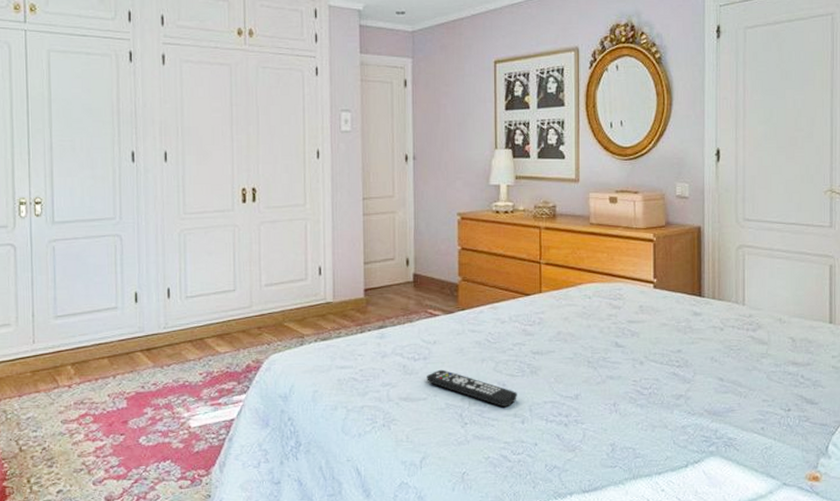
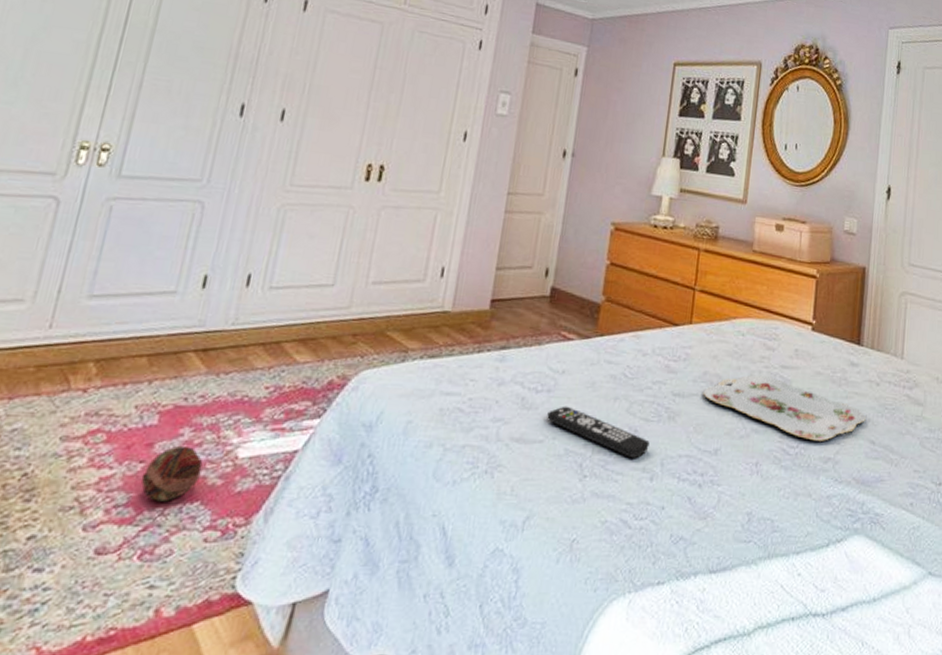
decorative ball: none [125,421,166,462] -> present [141,445,203,502]
serving tray: none [559,331,712,382] -> present [703,375,866,441]

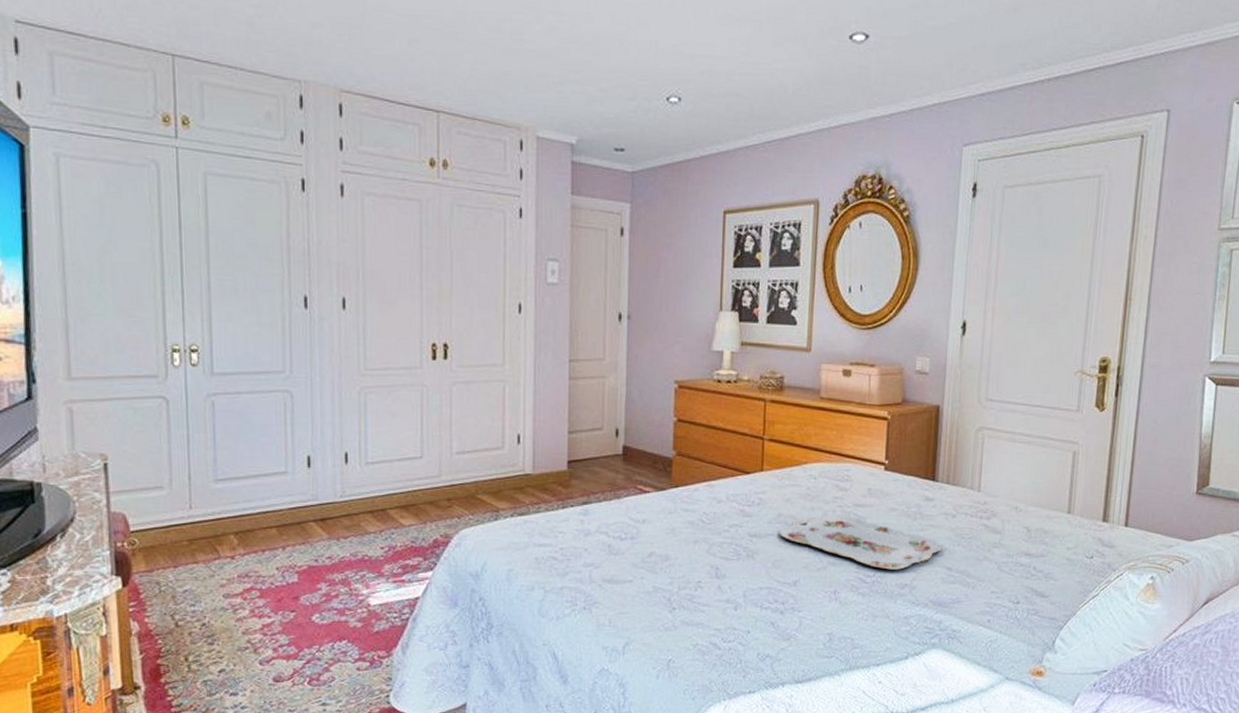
decorative ball: present [141,445,203,502] -> none [295,597,343,641]
remote control: present [547,406,650,459] -> none [633,550,731,593]

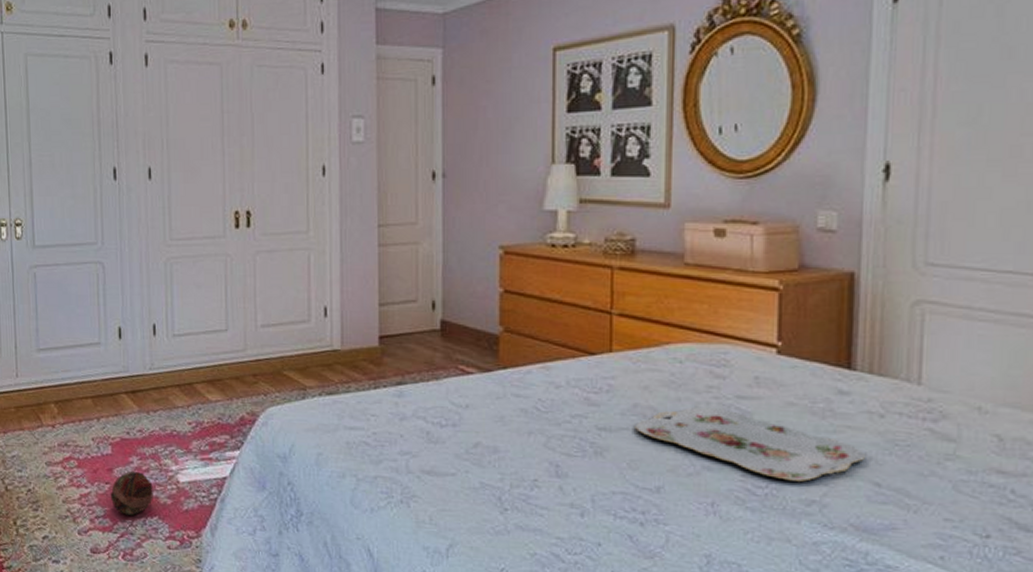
decorative ball: none [295,597,343,641] -> present [110,471,153,515]

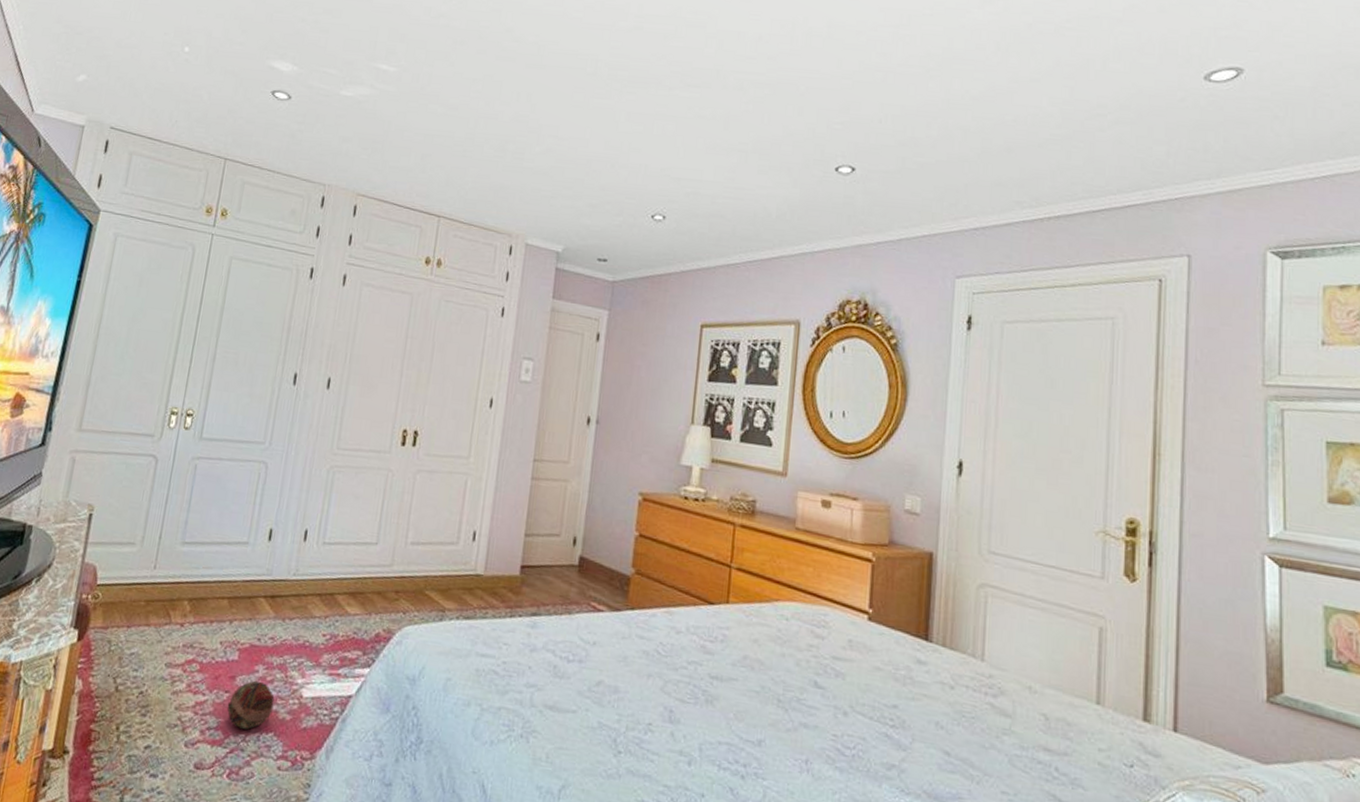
serving tray: present [635,407,865,482] -> none [743,663,937,746]

